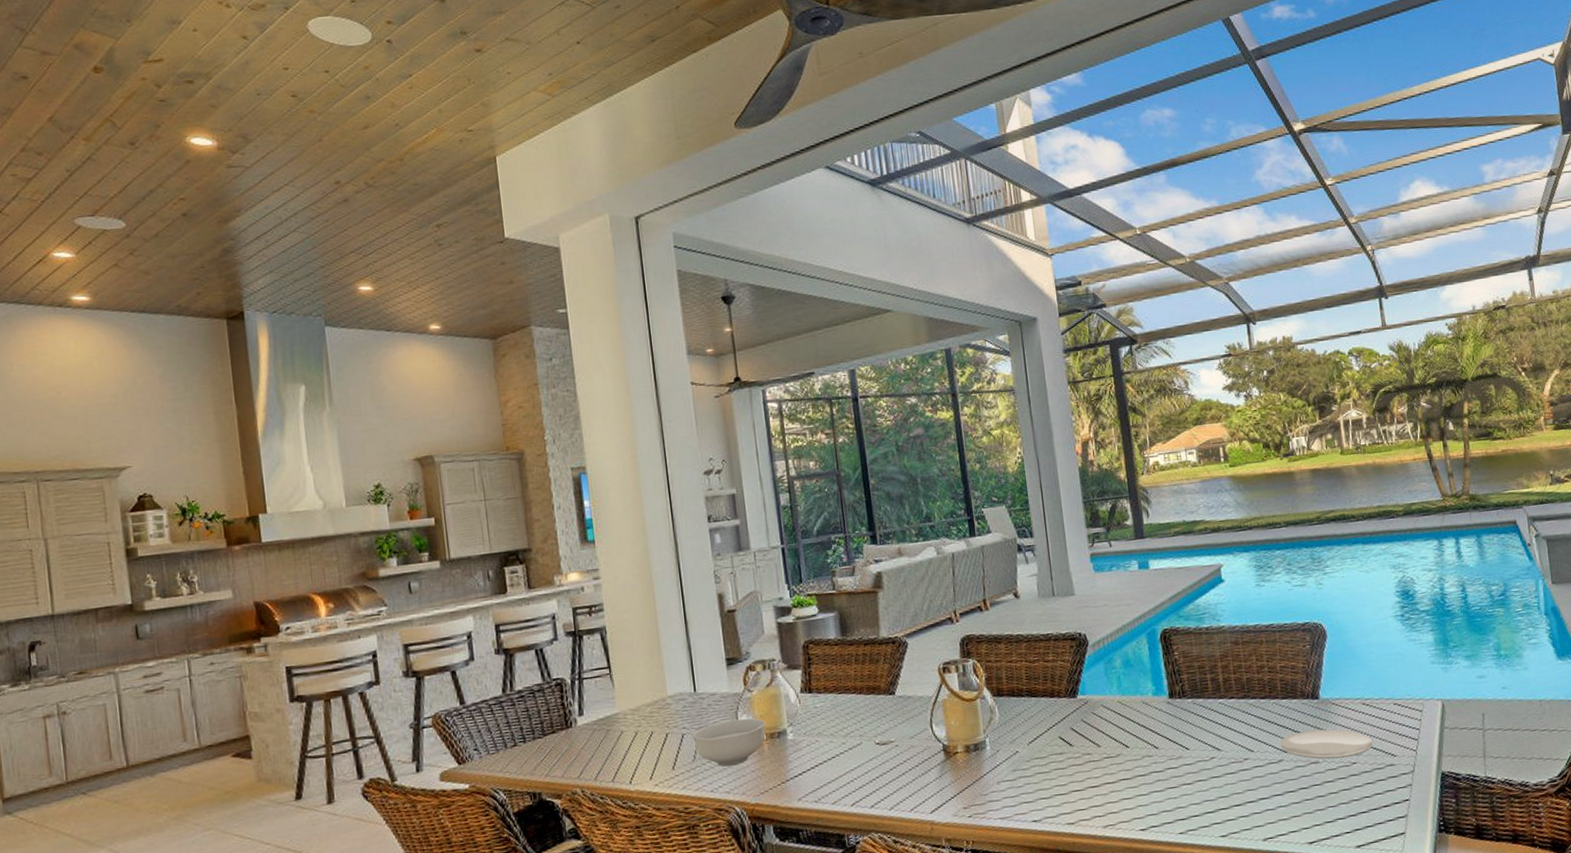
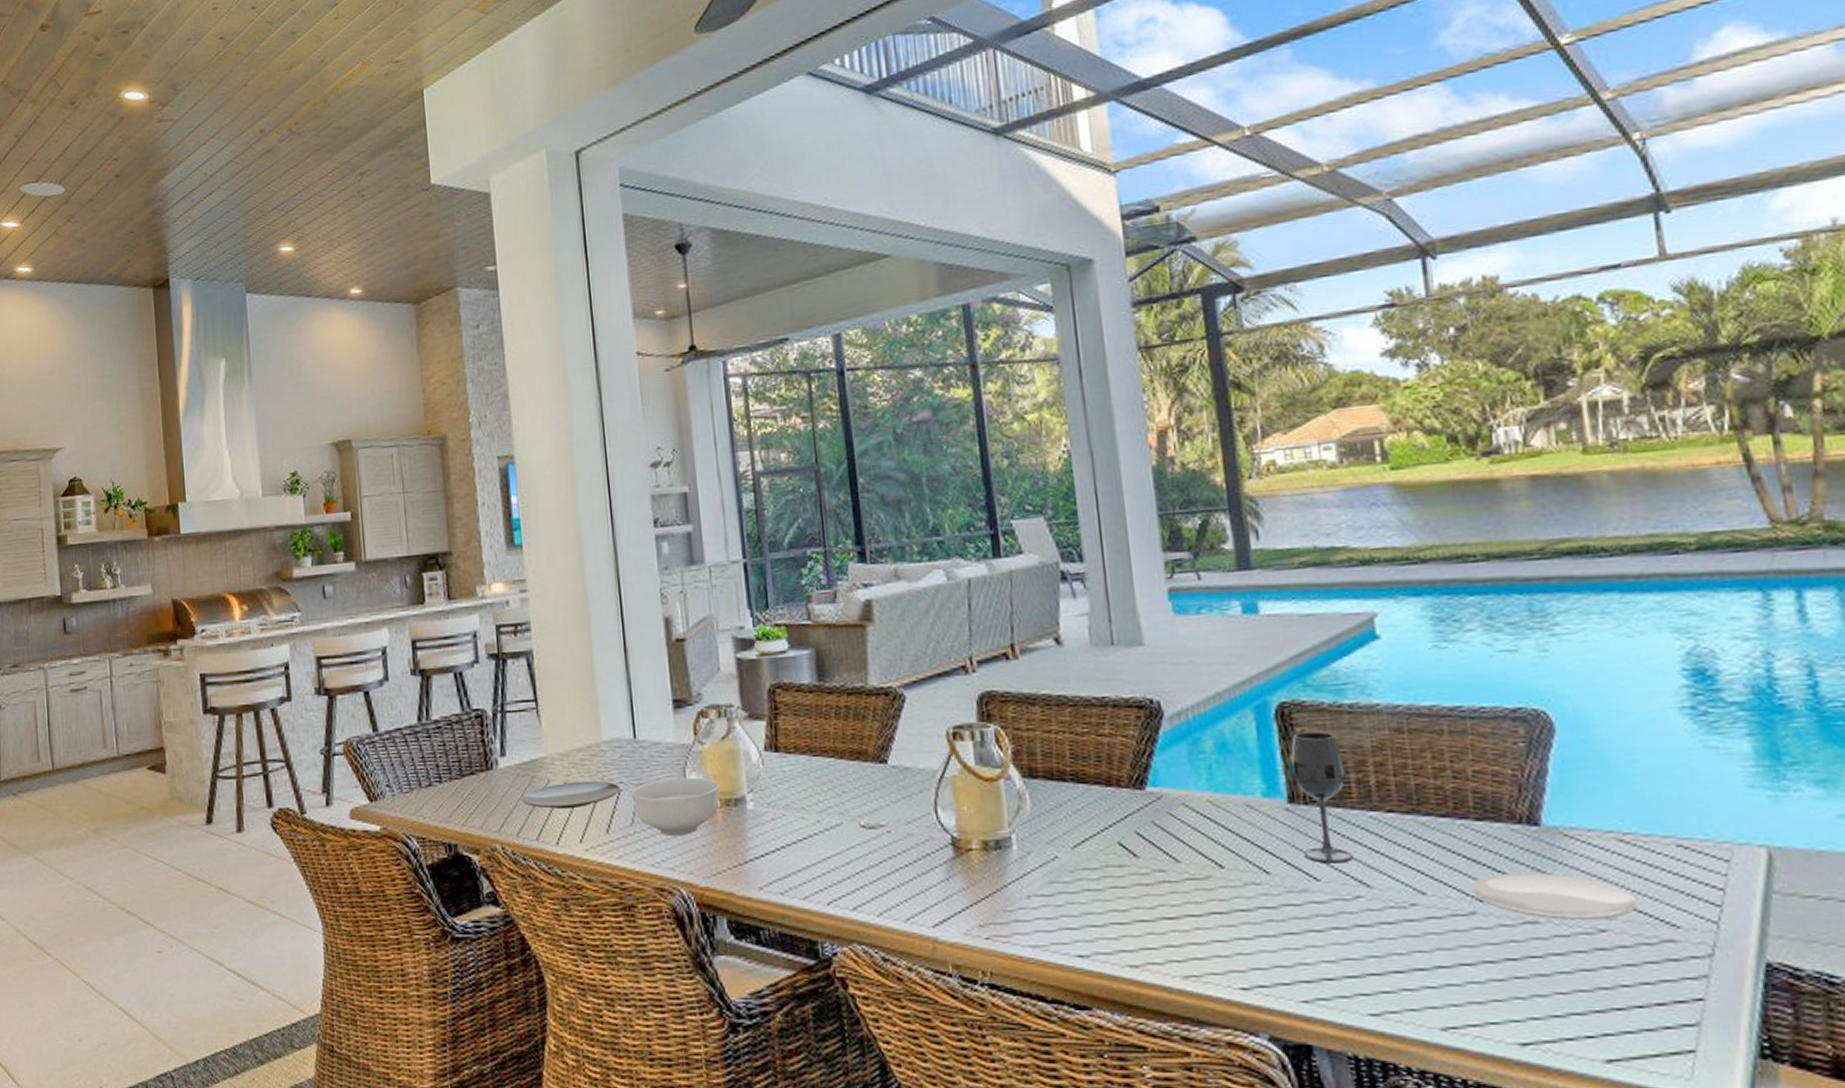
plate: none [599,728,684,755] -> present [522,780,621,810]
wine glass: none [1170,647,1210,737] -> present [1291,731,1354,864]

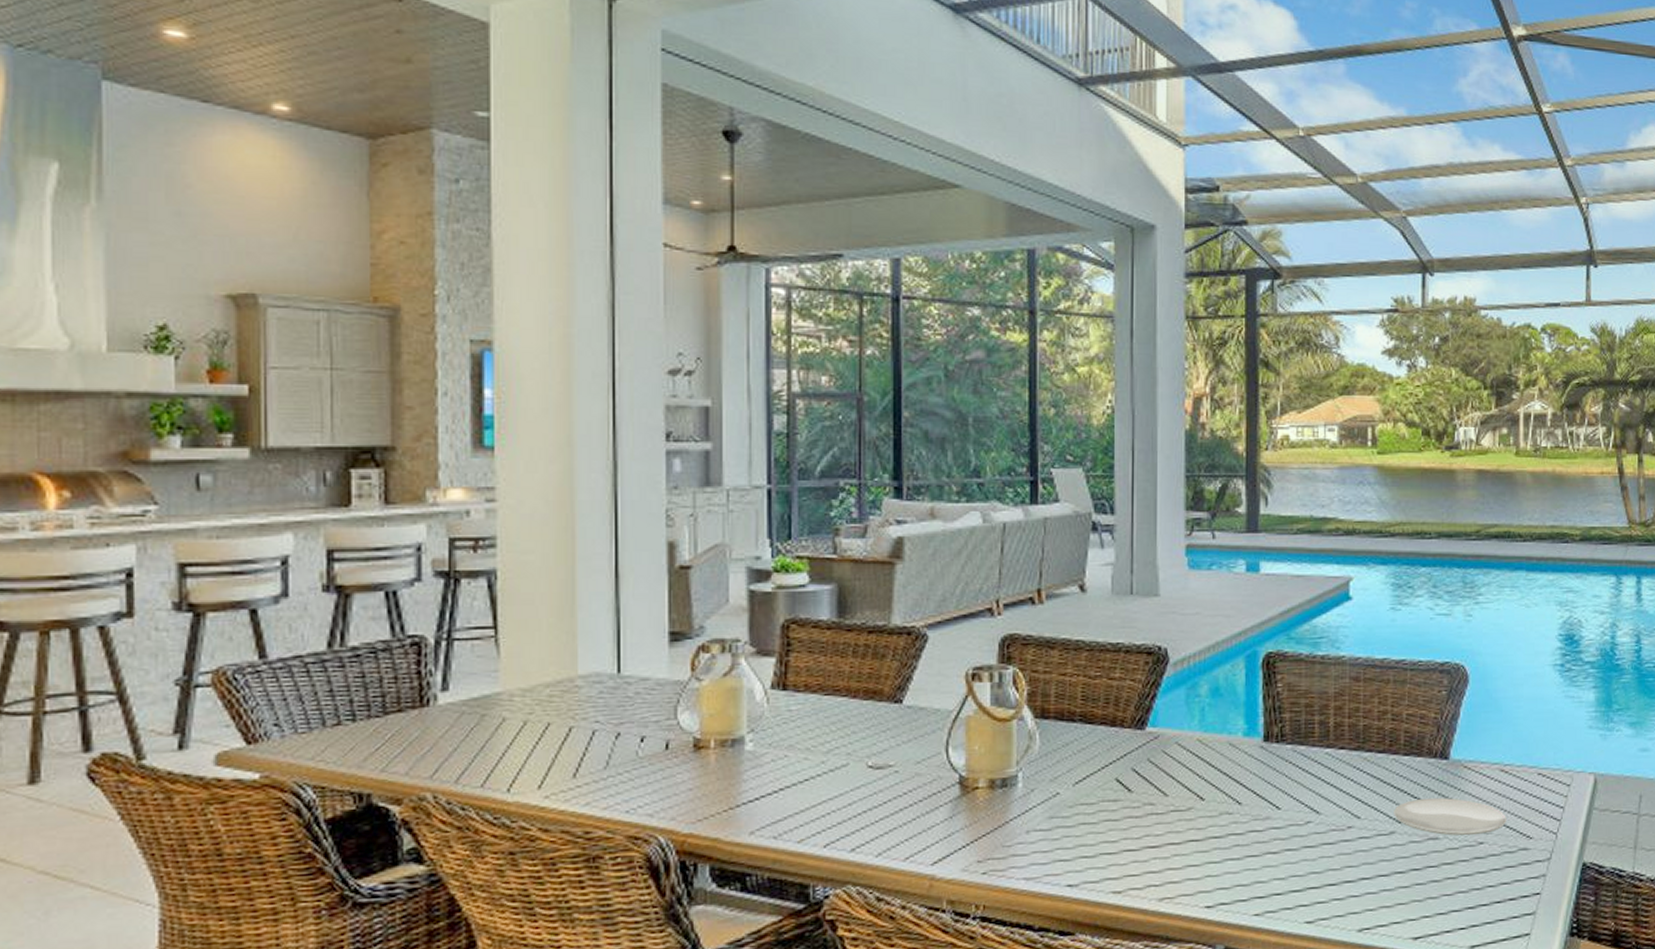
plate: present [522,780,621,810] -> none [466,719,596,752]
bowl: present [631,777,720,836] -> none [608,716,715,780]
wine glass: present [1291,731,1354,864] -> none [1269,678,1311,794]

